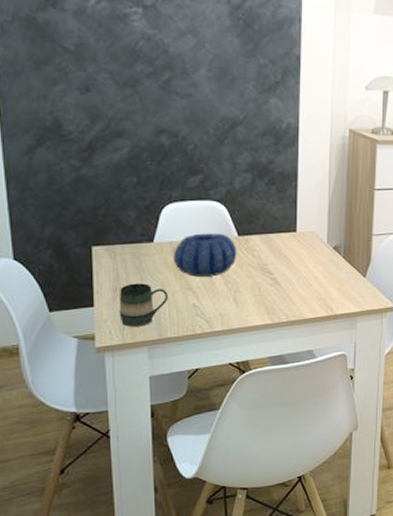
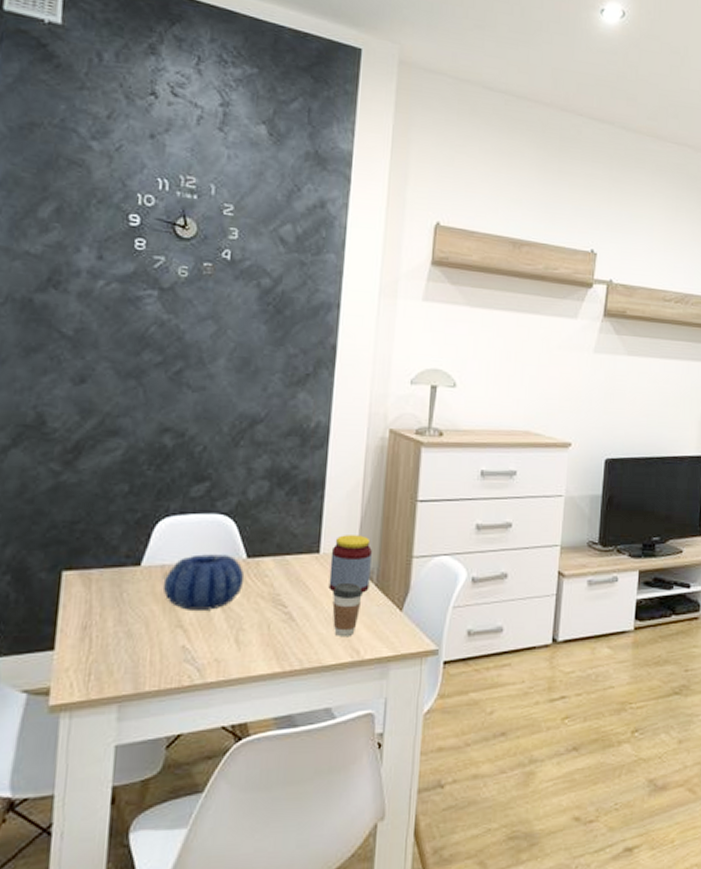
mug: present [119,283,168,327] -> none [85,619,152,677]
jar: none [305,217,339,262] -> present [328,535,372,592]
coffee cup: none [309,255,333,298] -> present [332,582,363,638]

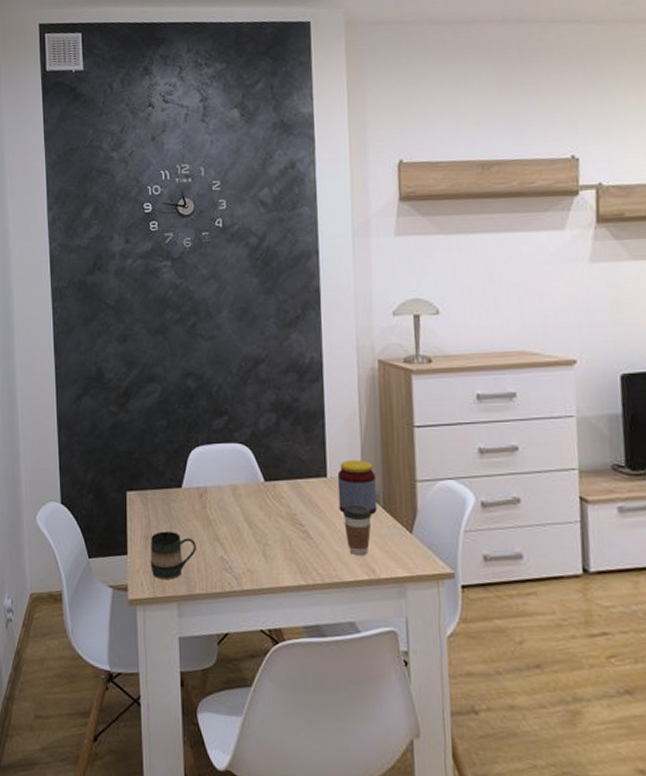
mug: none [85,619,152,677] -> present [150,531,196,580]
decorative bowl: present [162,554,245,610] -> none [200,478,265,527]

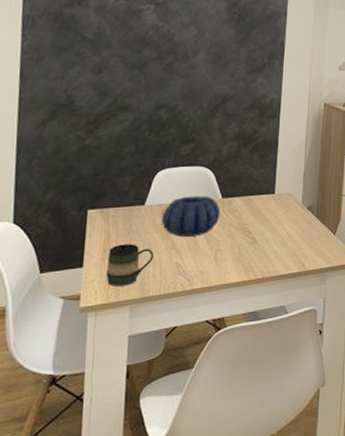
decorative bowl: none [200,478,265,527] -> present [161,196,221,237]
jar: present [337,460,377,514] -> none [282,180,313,222]
coffee cup: present [343,504,372,556] -> none [284,214,306,255]

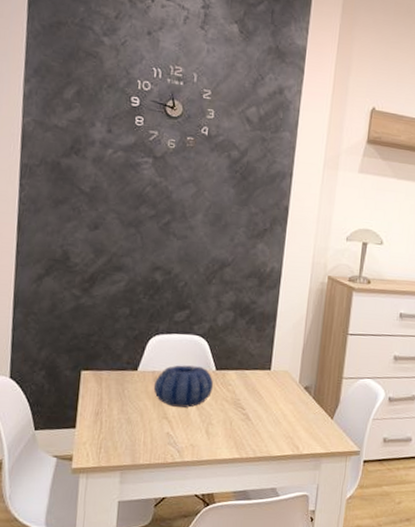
mug: present [106,244,154,286] -> none [98,408,145,451]

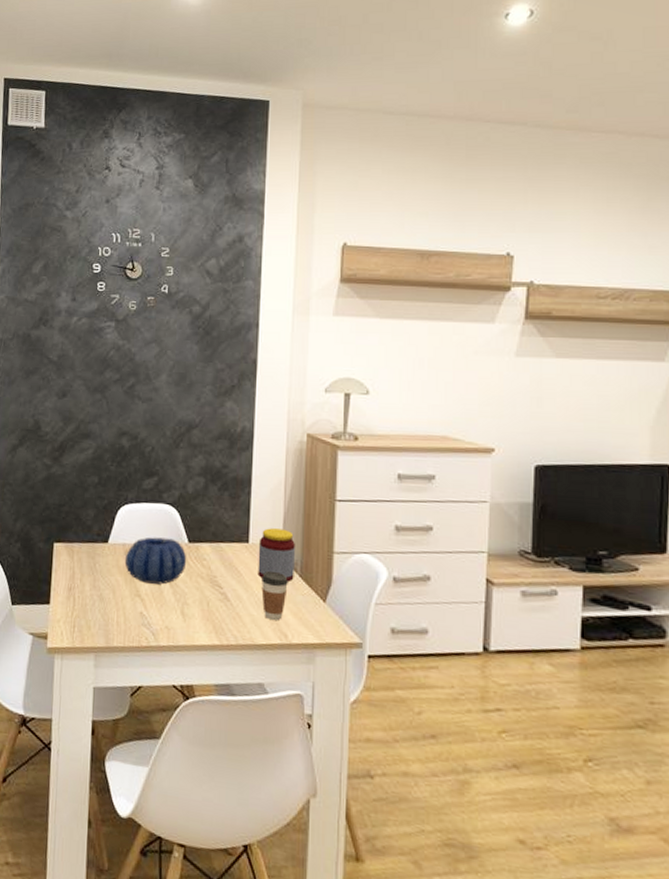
jar: none [277,357,311,402] -> present [258,528,295,581]
coffee cup: none [279,394,303,436] -> present [261,570,288,621]

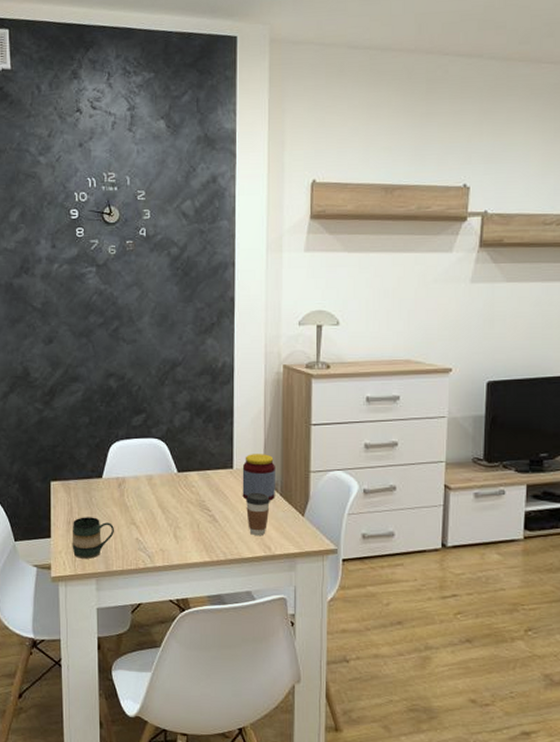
mug: none [71,584,117,631] -> present [72,517,114,559]
decorative bowl: present [124,537,187,585] -> none [119,469,177,512]

